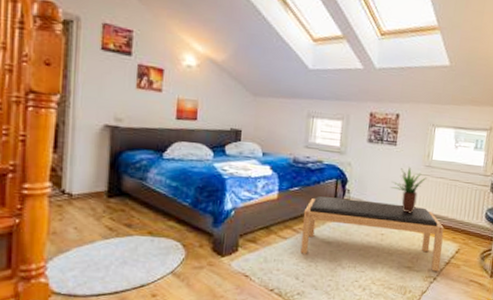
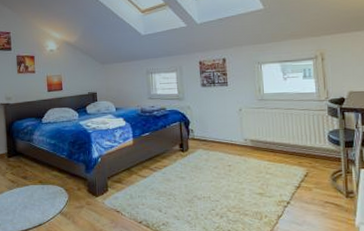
bench: present [300,196,445,272] -> none [156,137,291,196]
potted plant: present [391,166,427,213] -> none [229,102,262,144]

